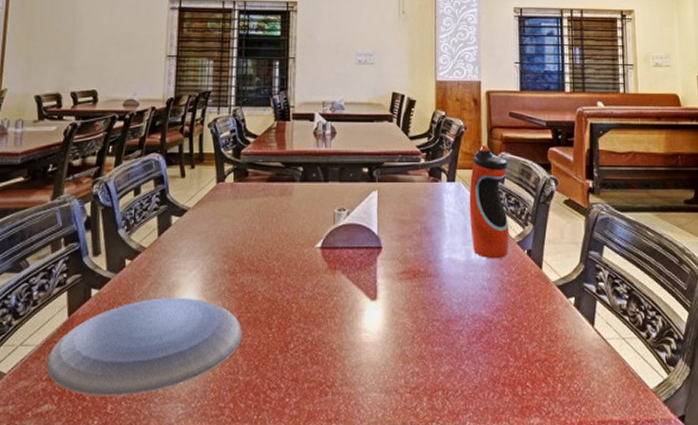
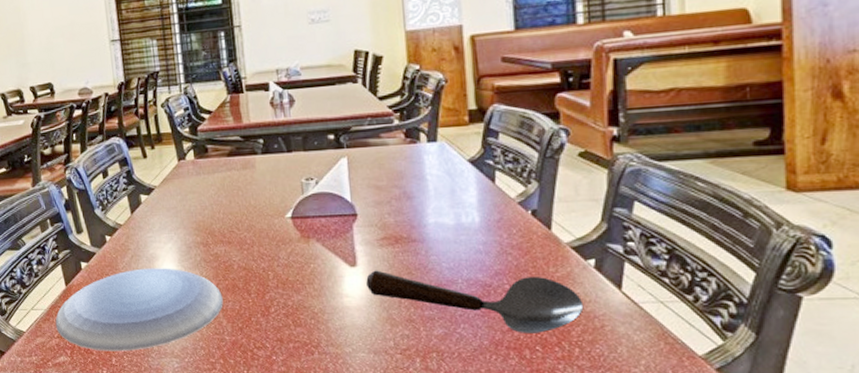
spoon: none [384,304,566,369] -> present [366,270,584,333]
water bottle: present [469,145,510,259] -> none [455,97,509,222]

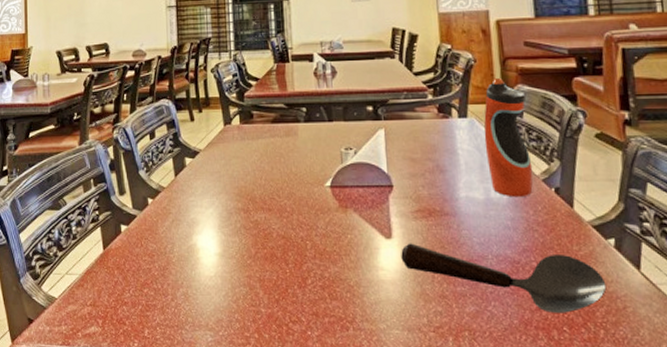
plate: present [55,268,223,352] -> none [89,233,261,323]
water bottle: none [455,97,509,222] -> present [484,77,534,198]

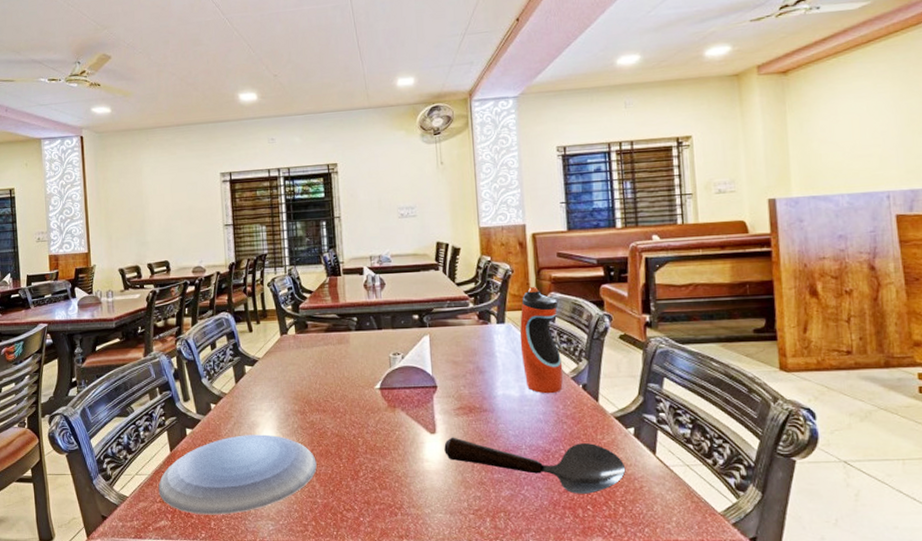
plate: none [89,233,261,323] -> present [158,434,317,515]

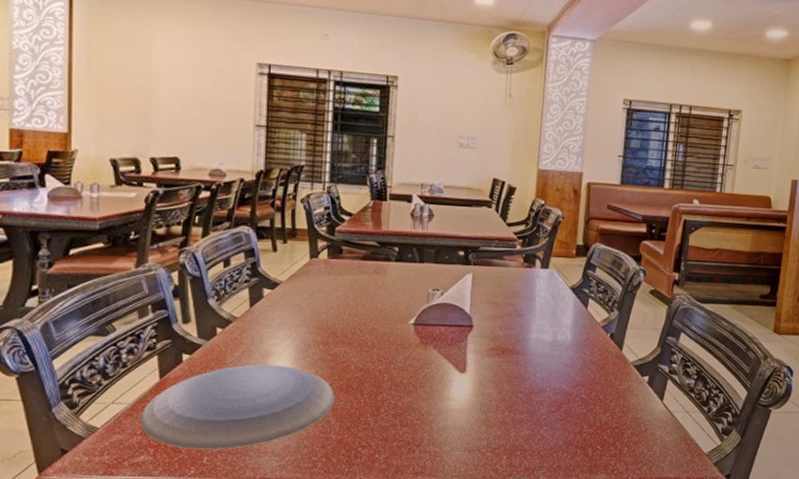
spoon: present [444,437,626,494] -> none [471,377,636,435]
water bottle: present [519,286,564,394] -> none [559,235,600,341]

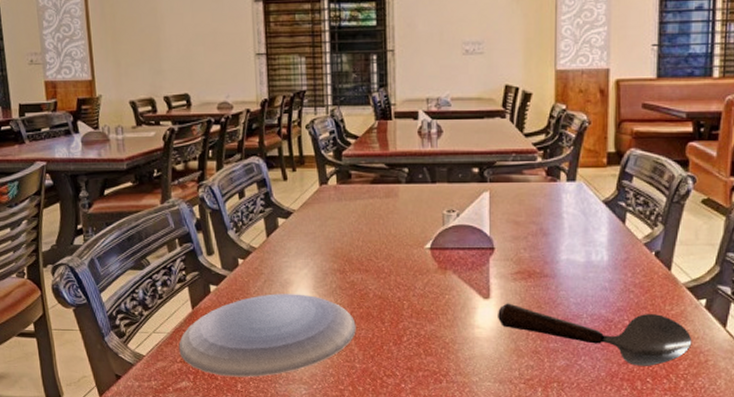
spoon: none [471,377,636,435] -> present [498,303,692,366]

